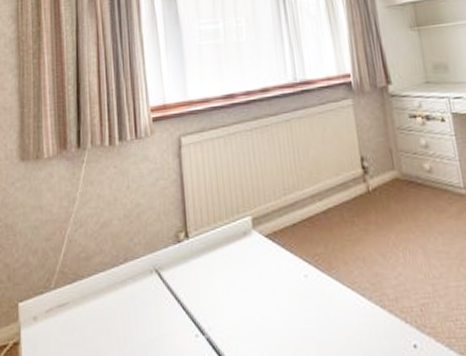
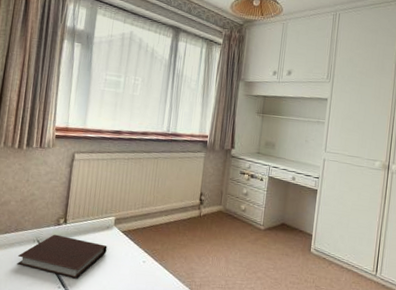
notebook: none [133,256,251,319] -> present [16,234,107,279]

